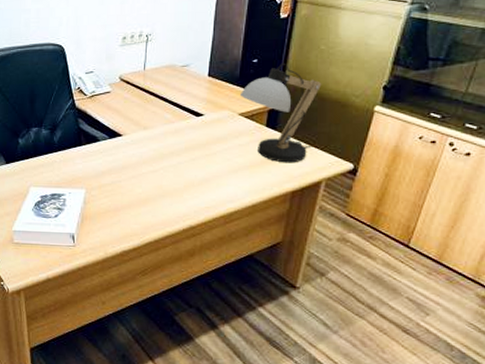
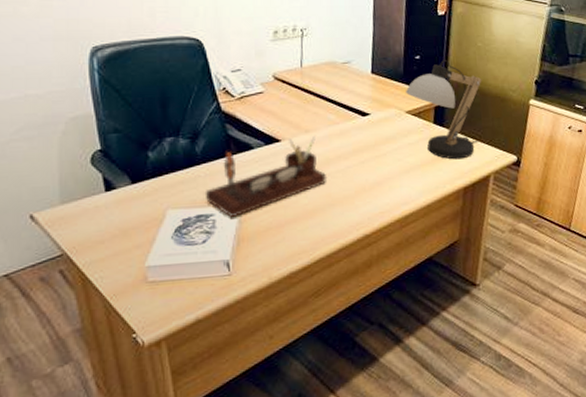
desk organizer: none [59,133,160,199] -> present [205,136,328,218]

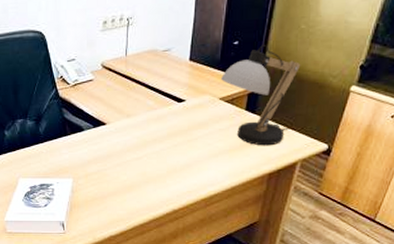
desk organizer: present [205,136,328,218] -> none [46,121,144,188]

